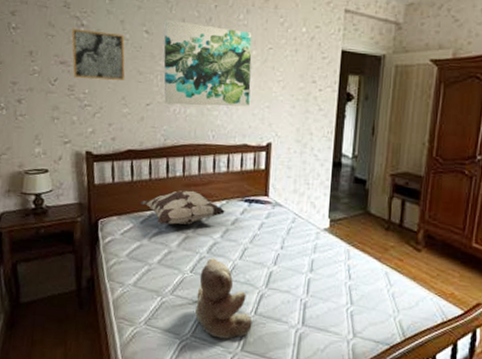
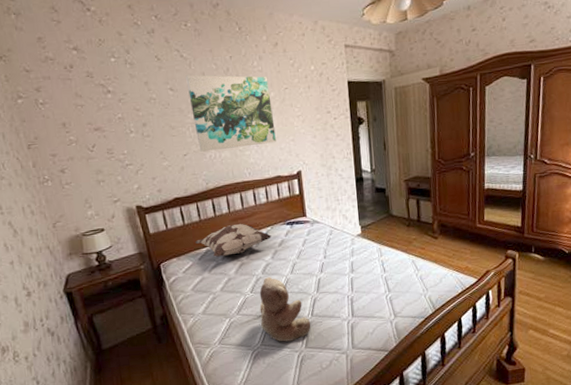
wall art: present [71,29,125,80] -> none [99,95,160,142]

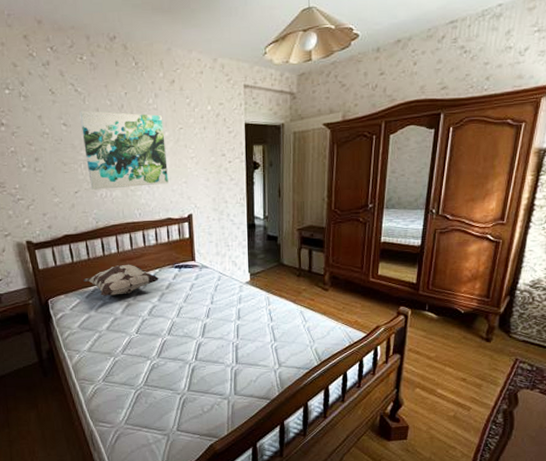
teddy bear: present [259,277,311,342] -> none [144,319,194,384]

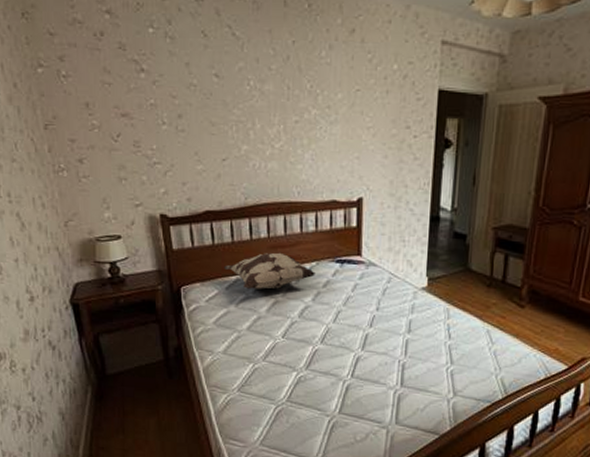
wall art: present [80,110,168,190] -> none [235,59,338,159]

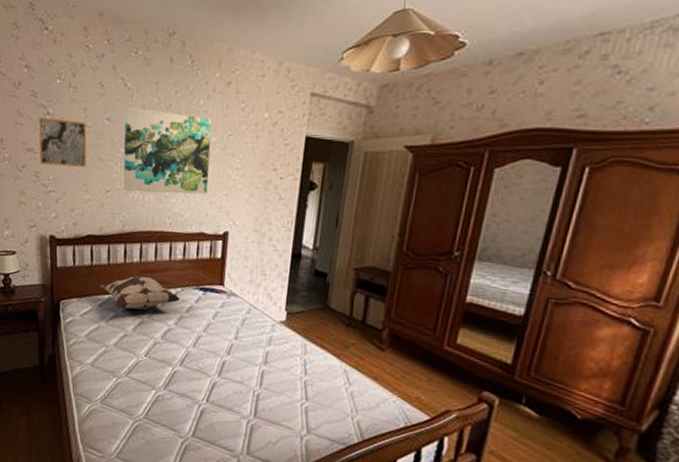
wall art: none [130,75,196,133] -> present [38,117,87,167]
wall art: none [235,59,338,159] -> present [123,106,212,195]

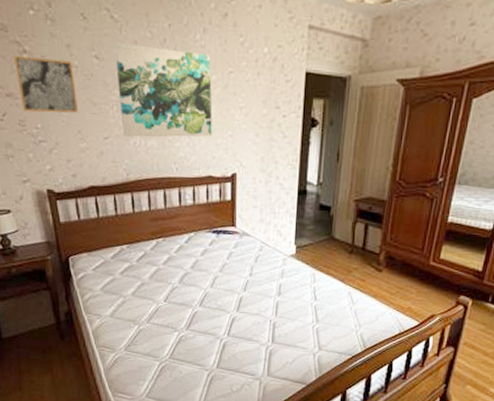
decorative pillow: present [99,276,180,310] -> none [109,224,194,258]

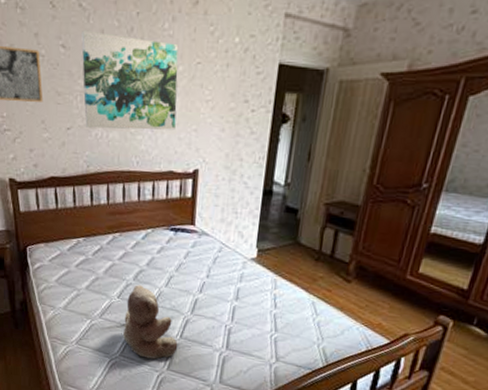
teddy bear: none [171,287,226,359] -> present [122,285,178,359]

